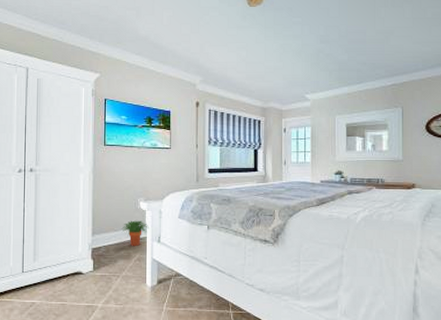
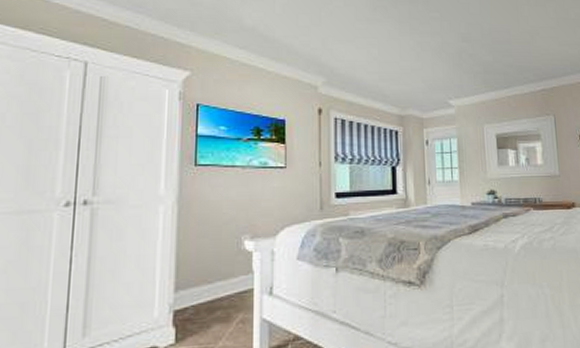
potted plant: present [121,220,149,246] -> none [218,266,257,303]

